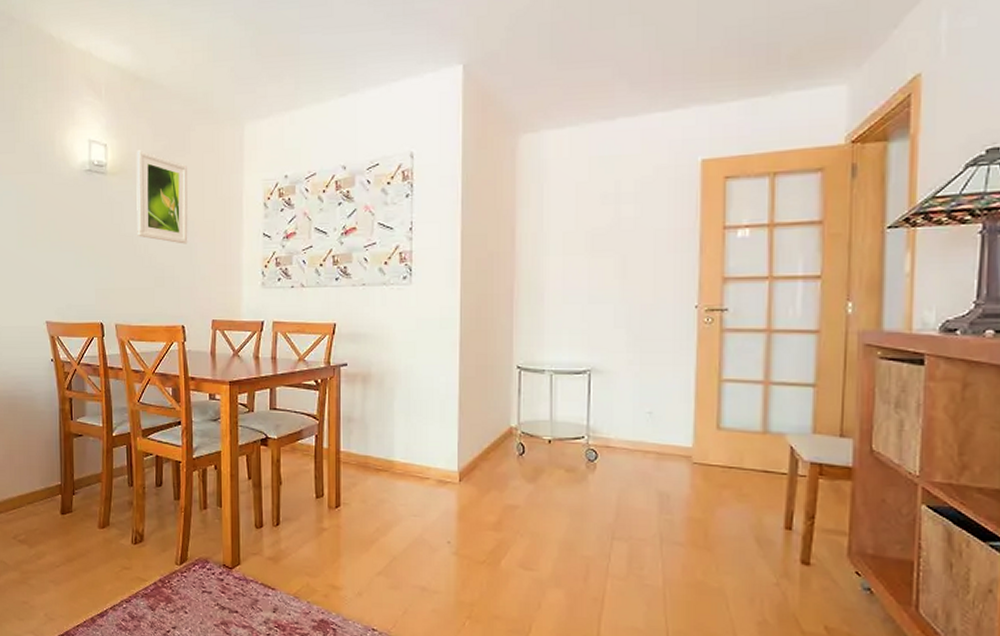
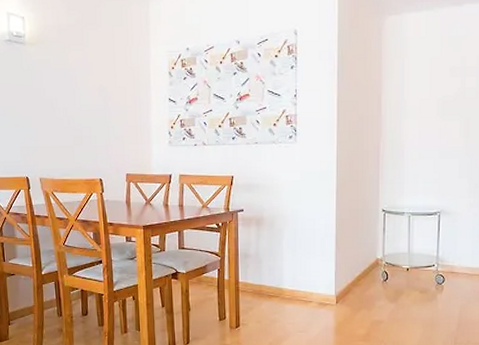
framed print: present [136,150,188,244] -> none [52,23,103,108]

